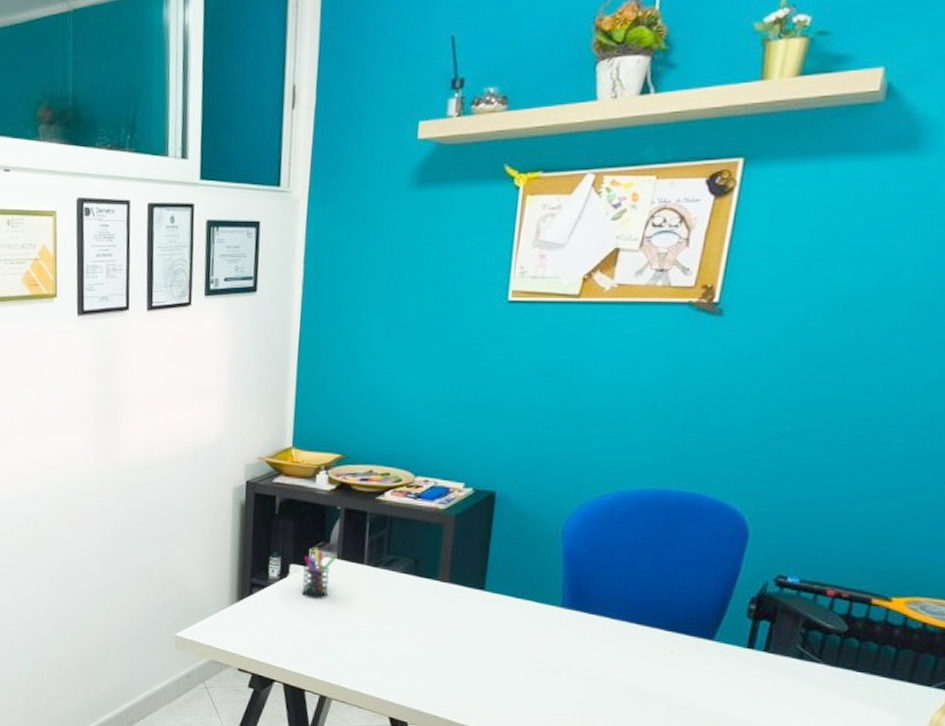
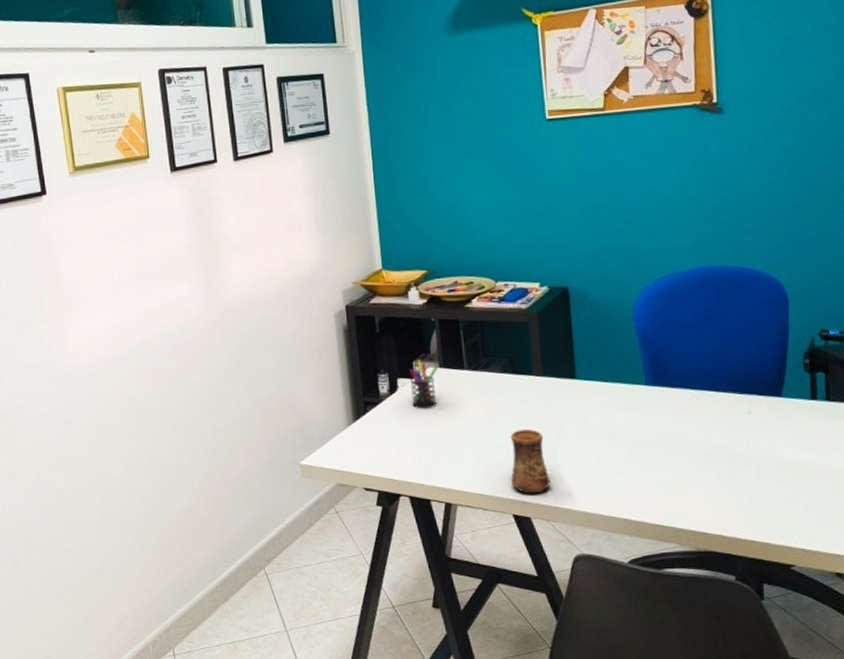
cup: none [393,633,437,701] -> present [510,428,550,494]

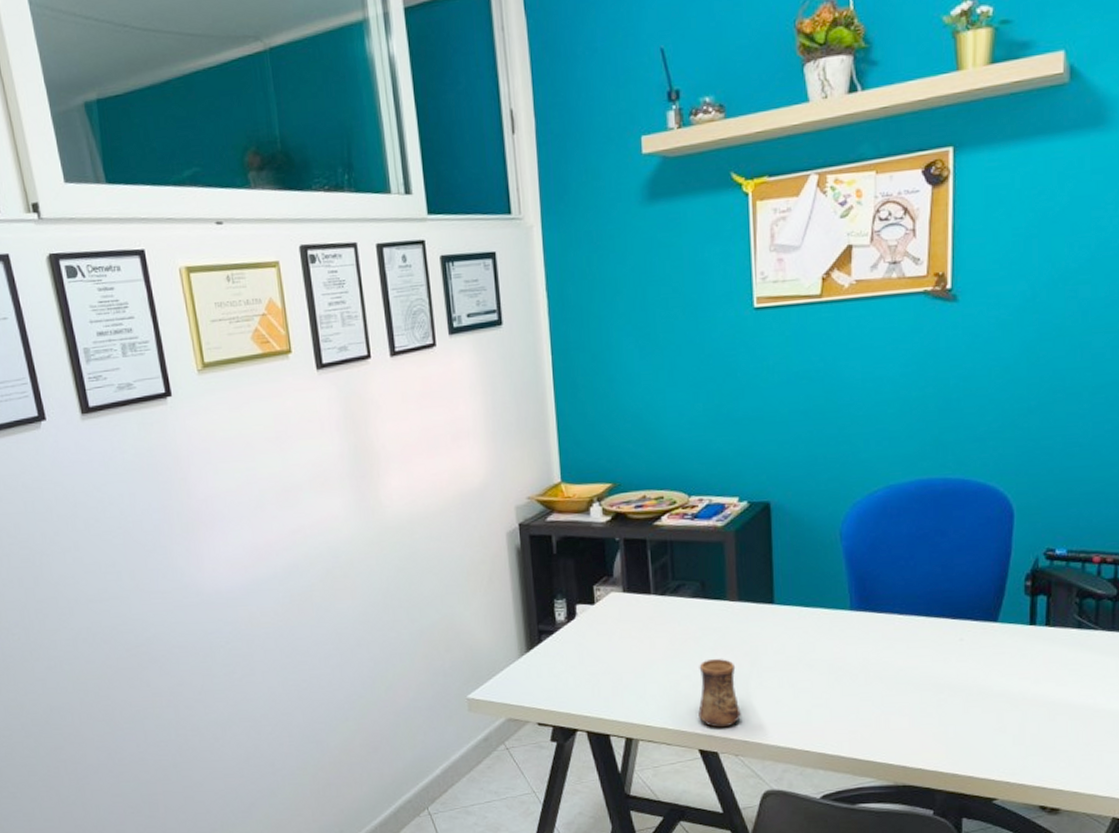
pen holder: present [410,360,438,410] -> none [590,584,622,639]

